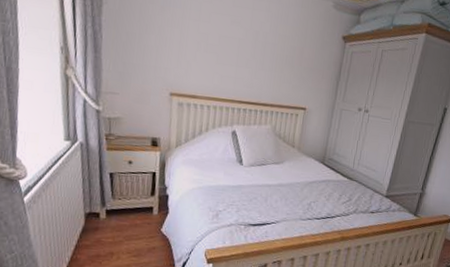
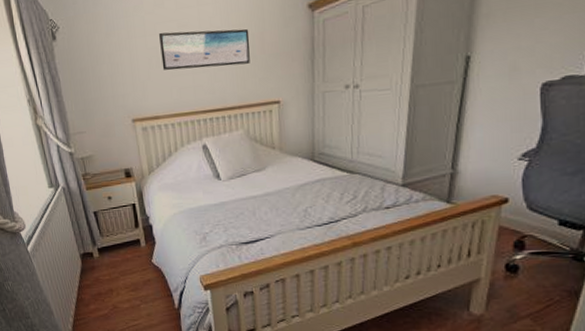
wall art: none [209,22,292,71] -> present [158,28,250,71]

